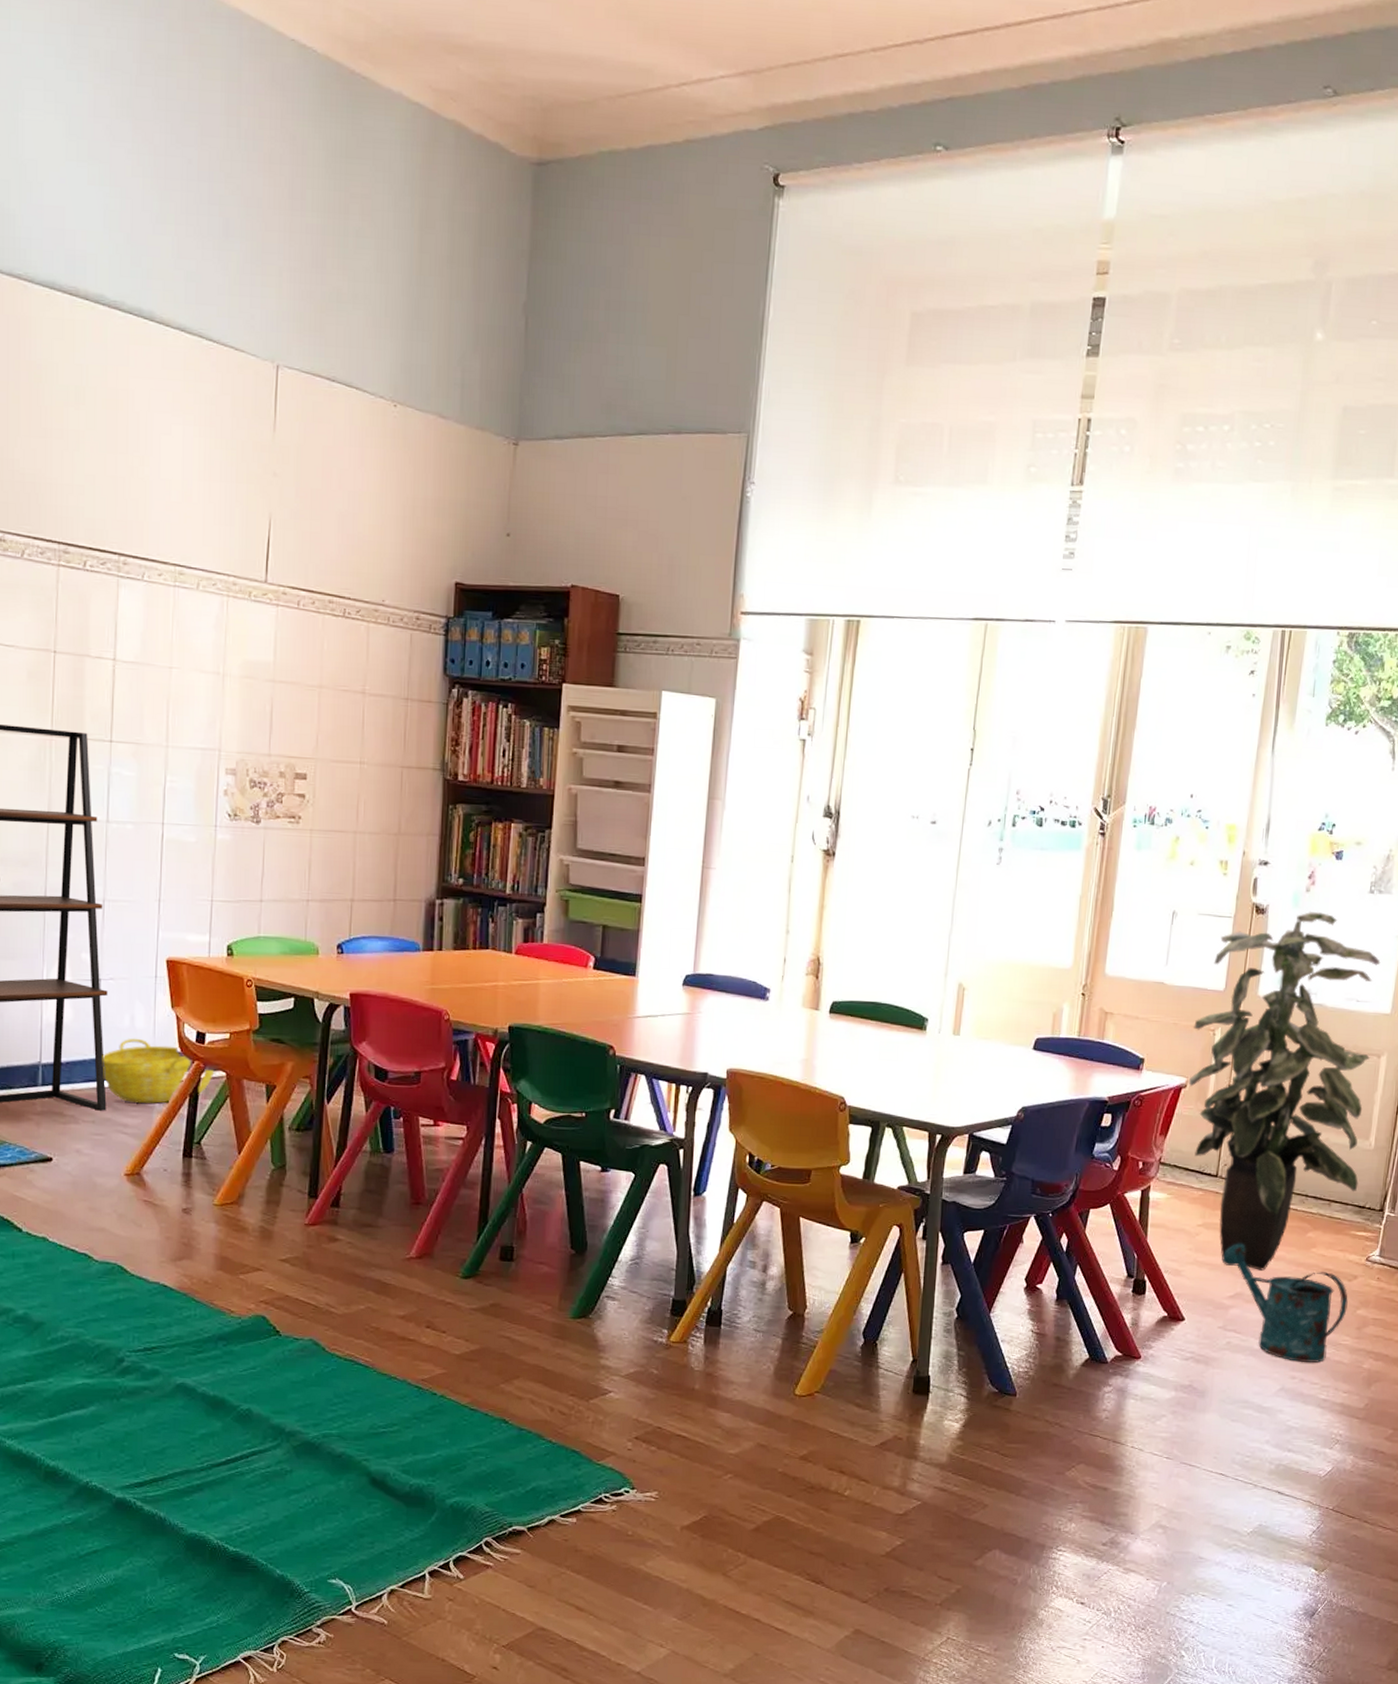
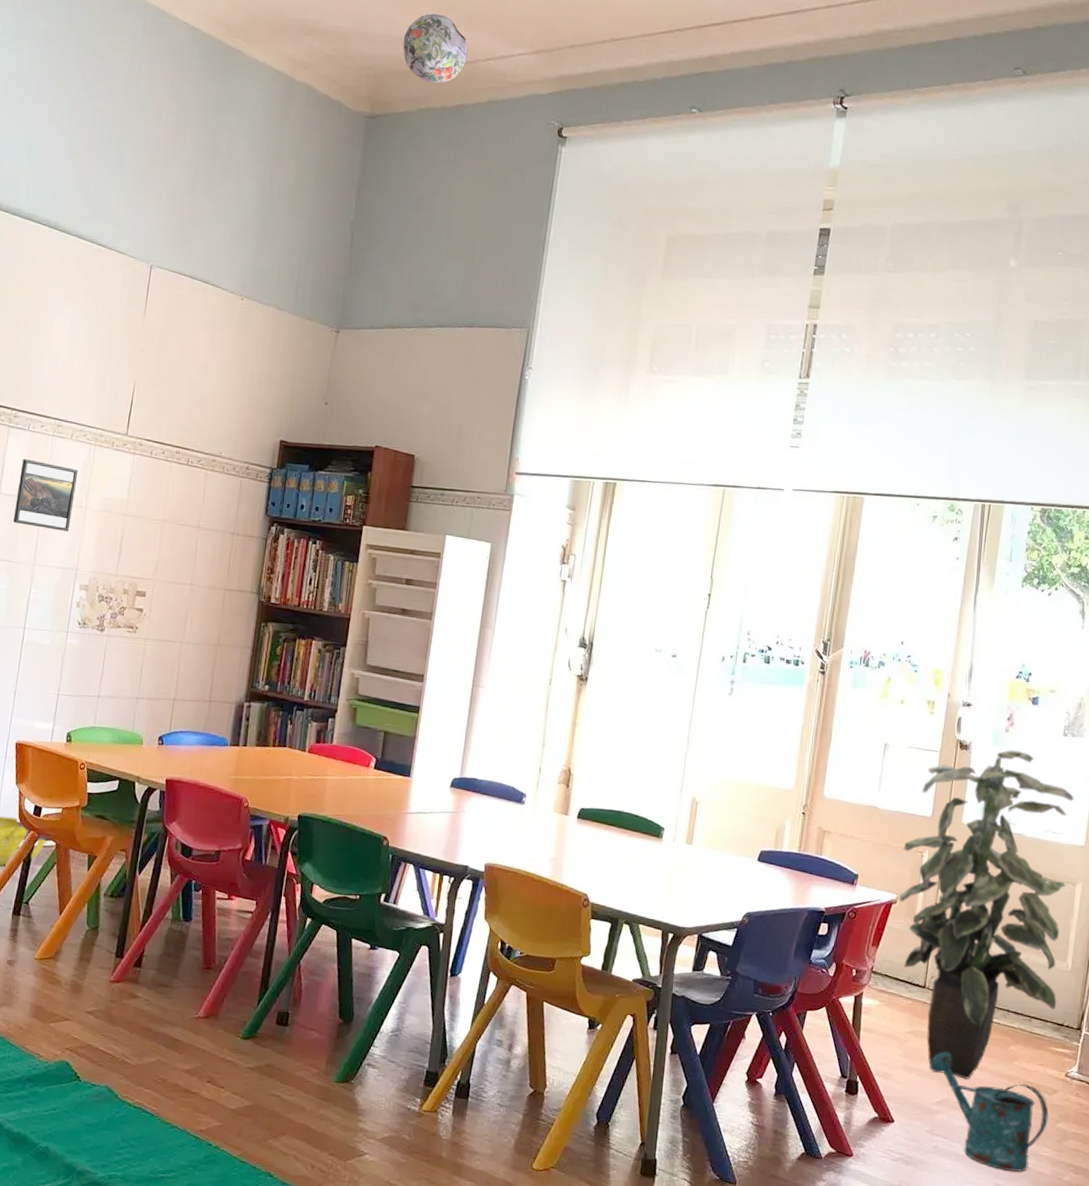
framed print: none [135,617,210,704] -> present [12,459,79,531]
paper lantern: none [574,23,656,118] -> present [403,14,468,84]

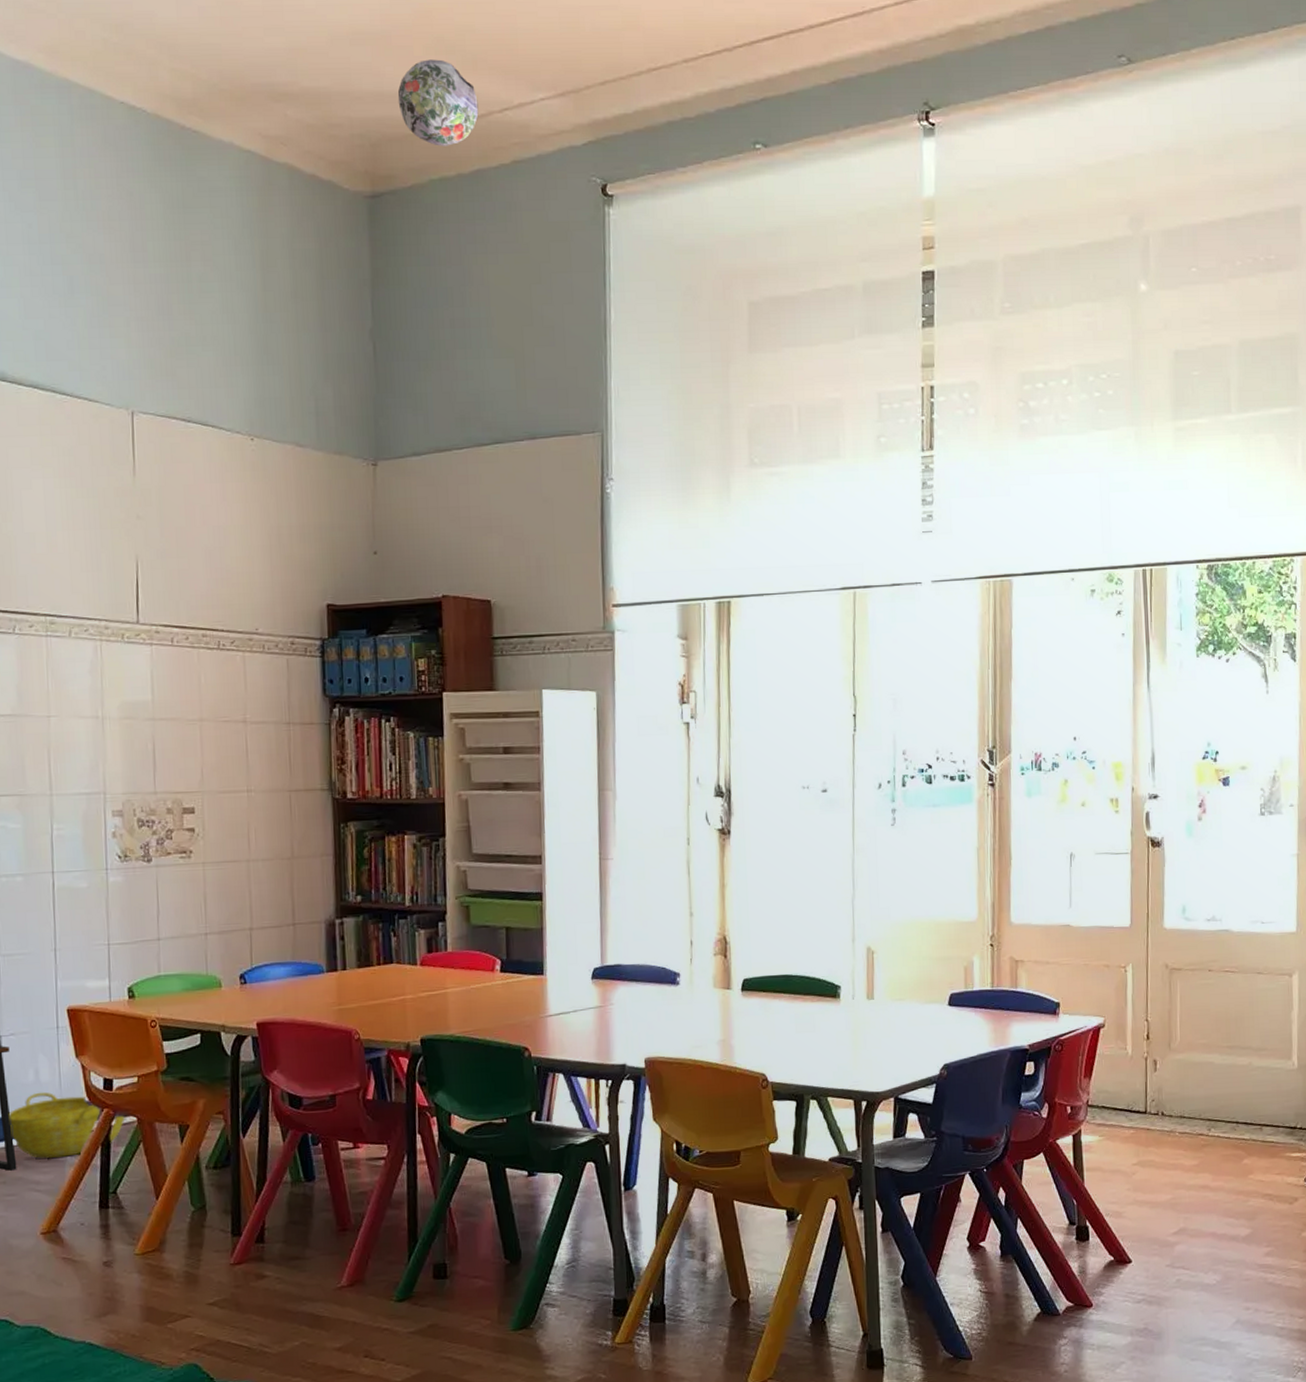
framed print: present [12,459,79,531] -> none [13,669,87,750]
indoor plant: present [898,750,1075,1080] -> none [1104,839,1287,1203]
watering can: present [929,1051,1049,1172] -> none [1161,1177,1292,1293]

